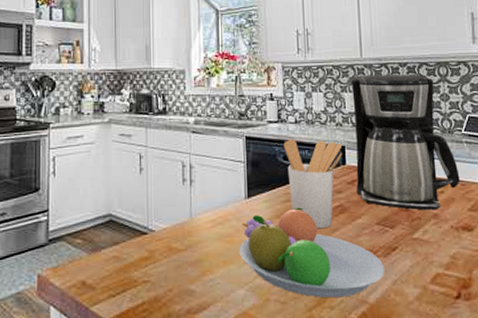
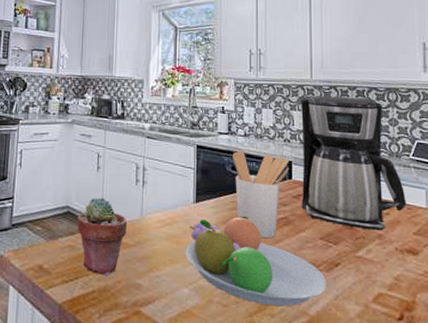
potted succulent: none [120,201,175,285] -> present [77,197,127,275]

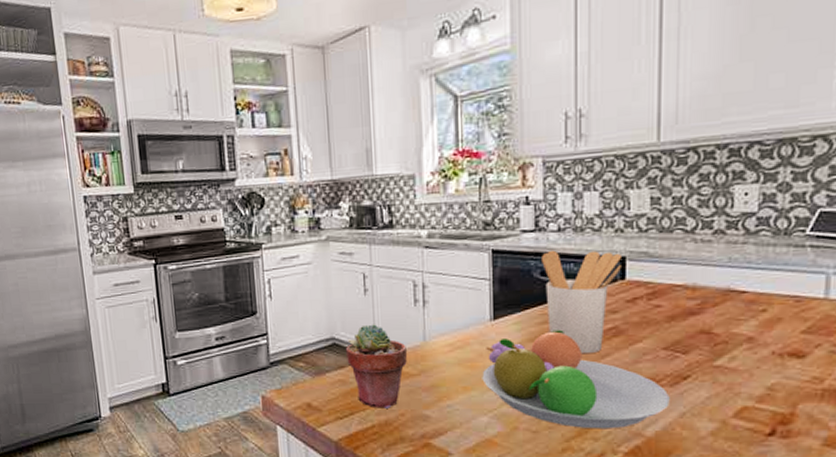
coffee maker: present [300,96,406,231] -> none [638,159,794,333]

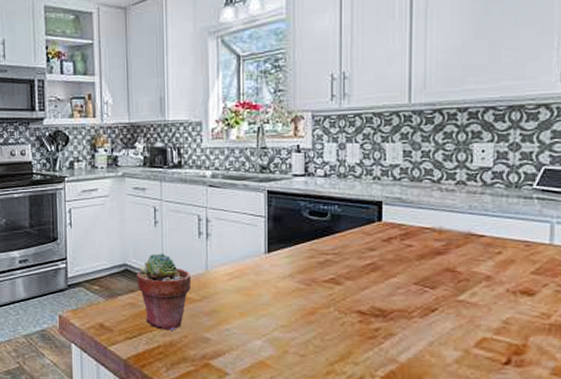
fruit bowl: present [482,329,670,429] -> none [257,264,420,355]
utensil holder: present [542,250,621,353] -> none [310,193,378,285]

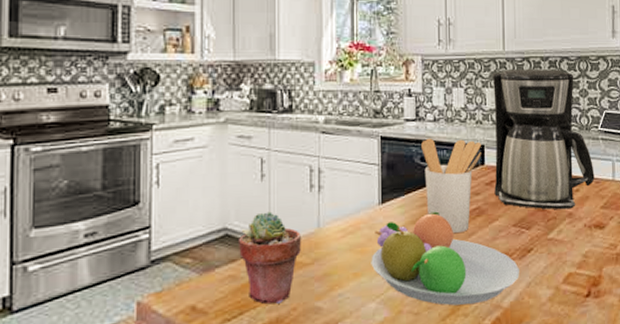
fruit bowl: none [257,264,420,355] -> present [371,211,519,306]
utensil holder: none [310,193,378,285] -> present [421,138,481,233]
coffee maker: none [393,121,524,272] -> present [492,69,595,210]

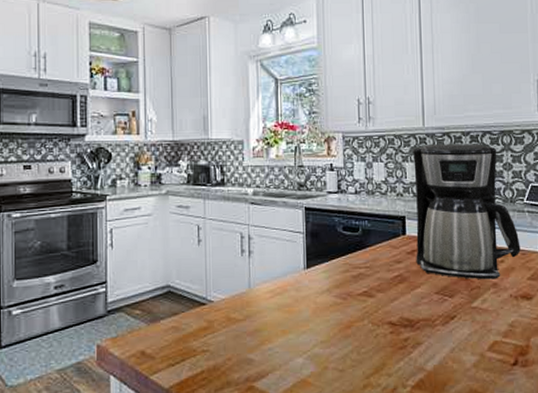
potted succulent: present [238,211,301,305] -> none [179,272,234,354]
fruit bowl: present [371,211,519,306] -> none [297,277,443,366]
utensil holder: present [421,138,481,233] -> none [344,209,402,298]

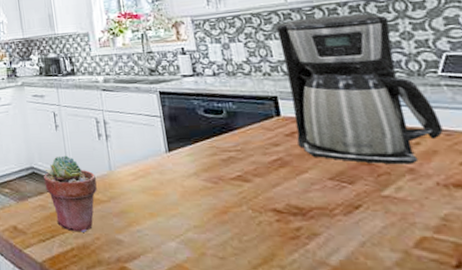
potted succulent: none [179,272,234,354] -> present [43,155,97,232]

